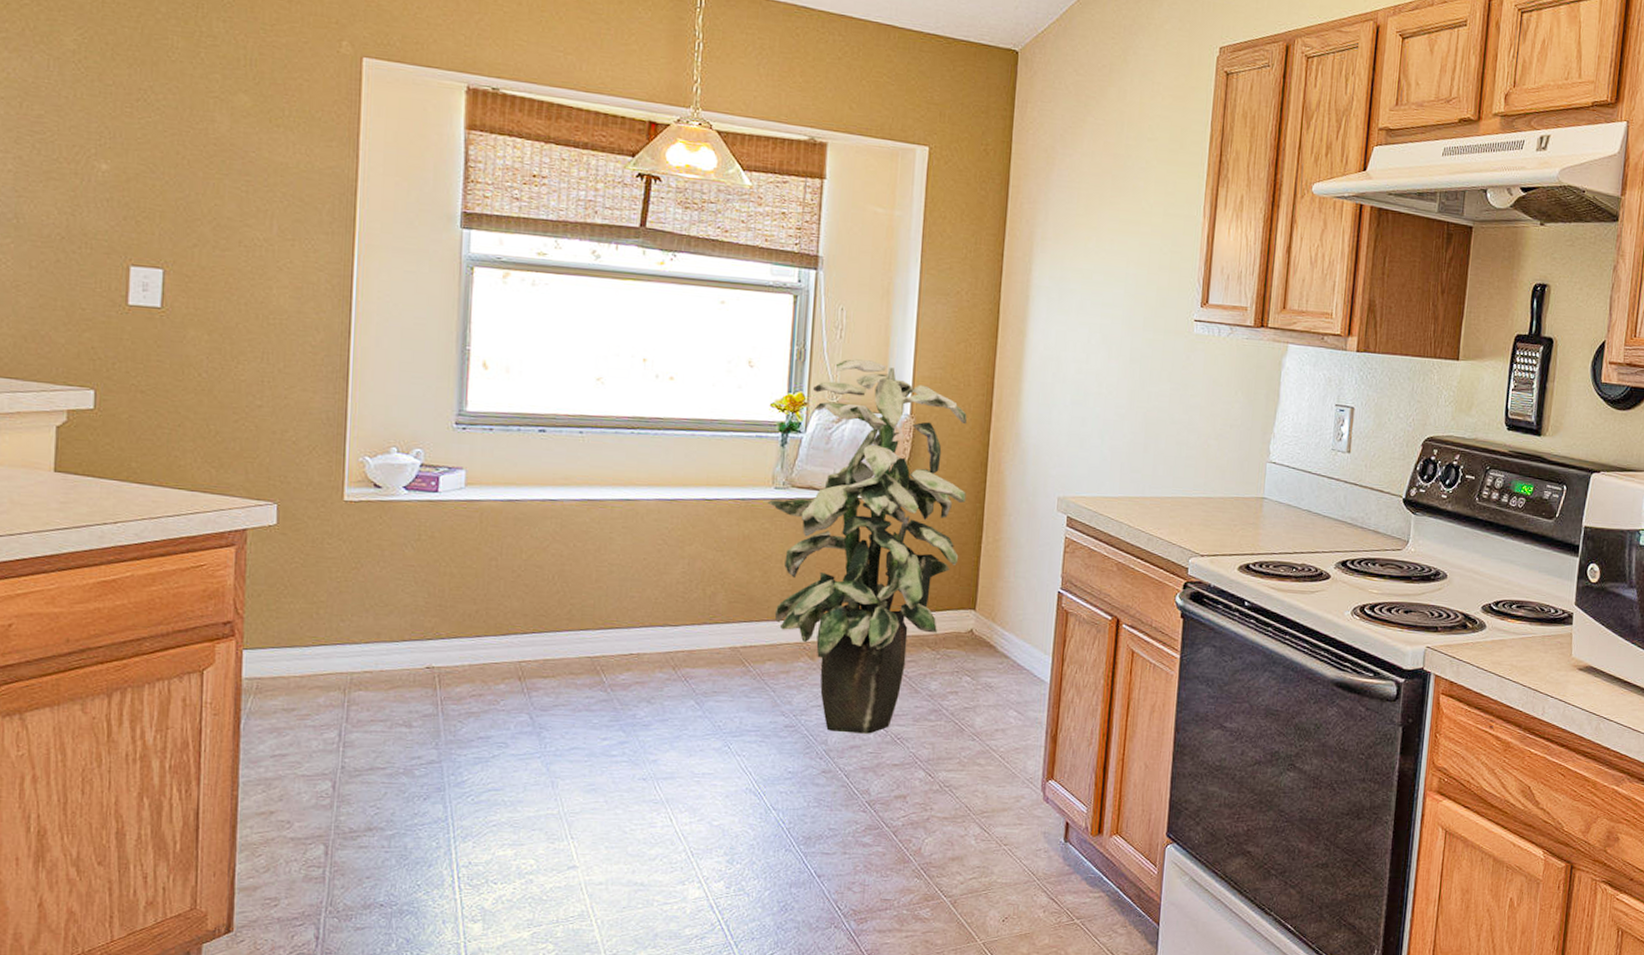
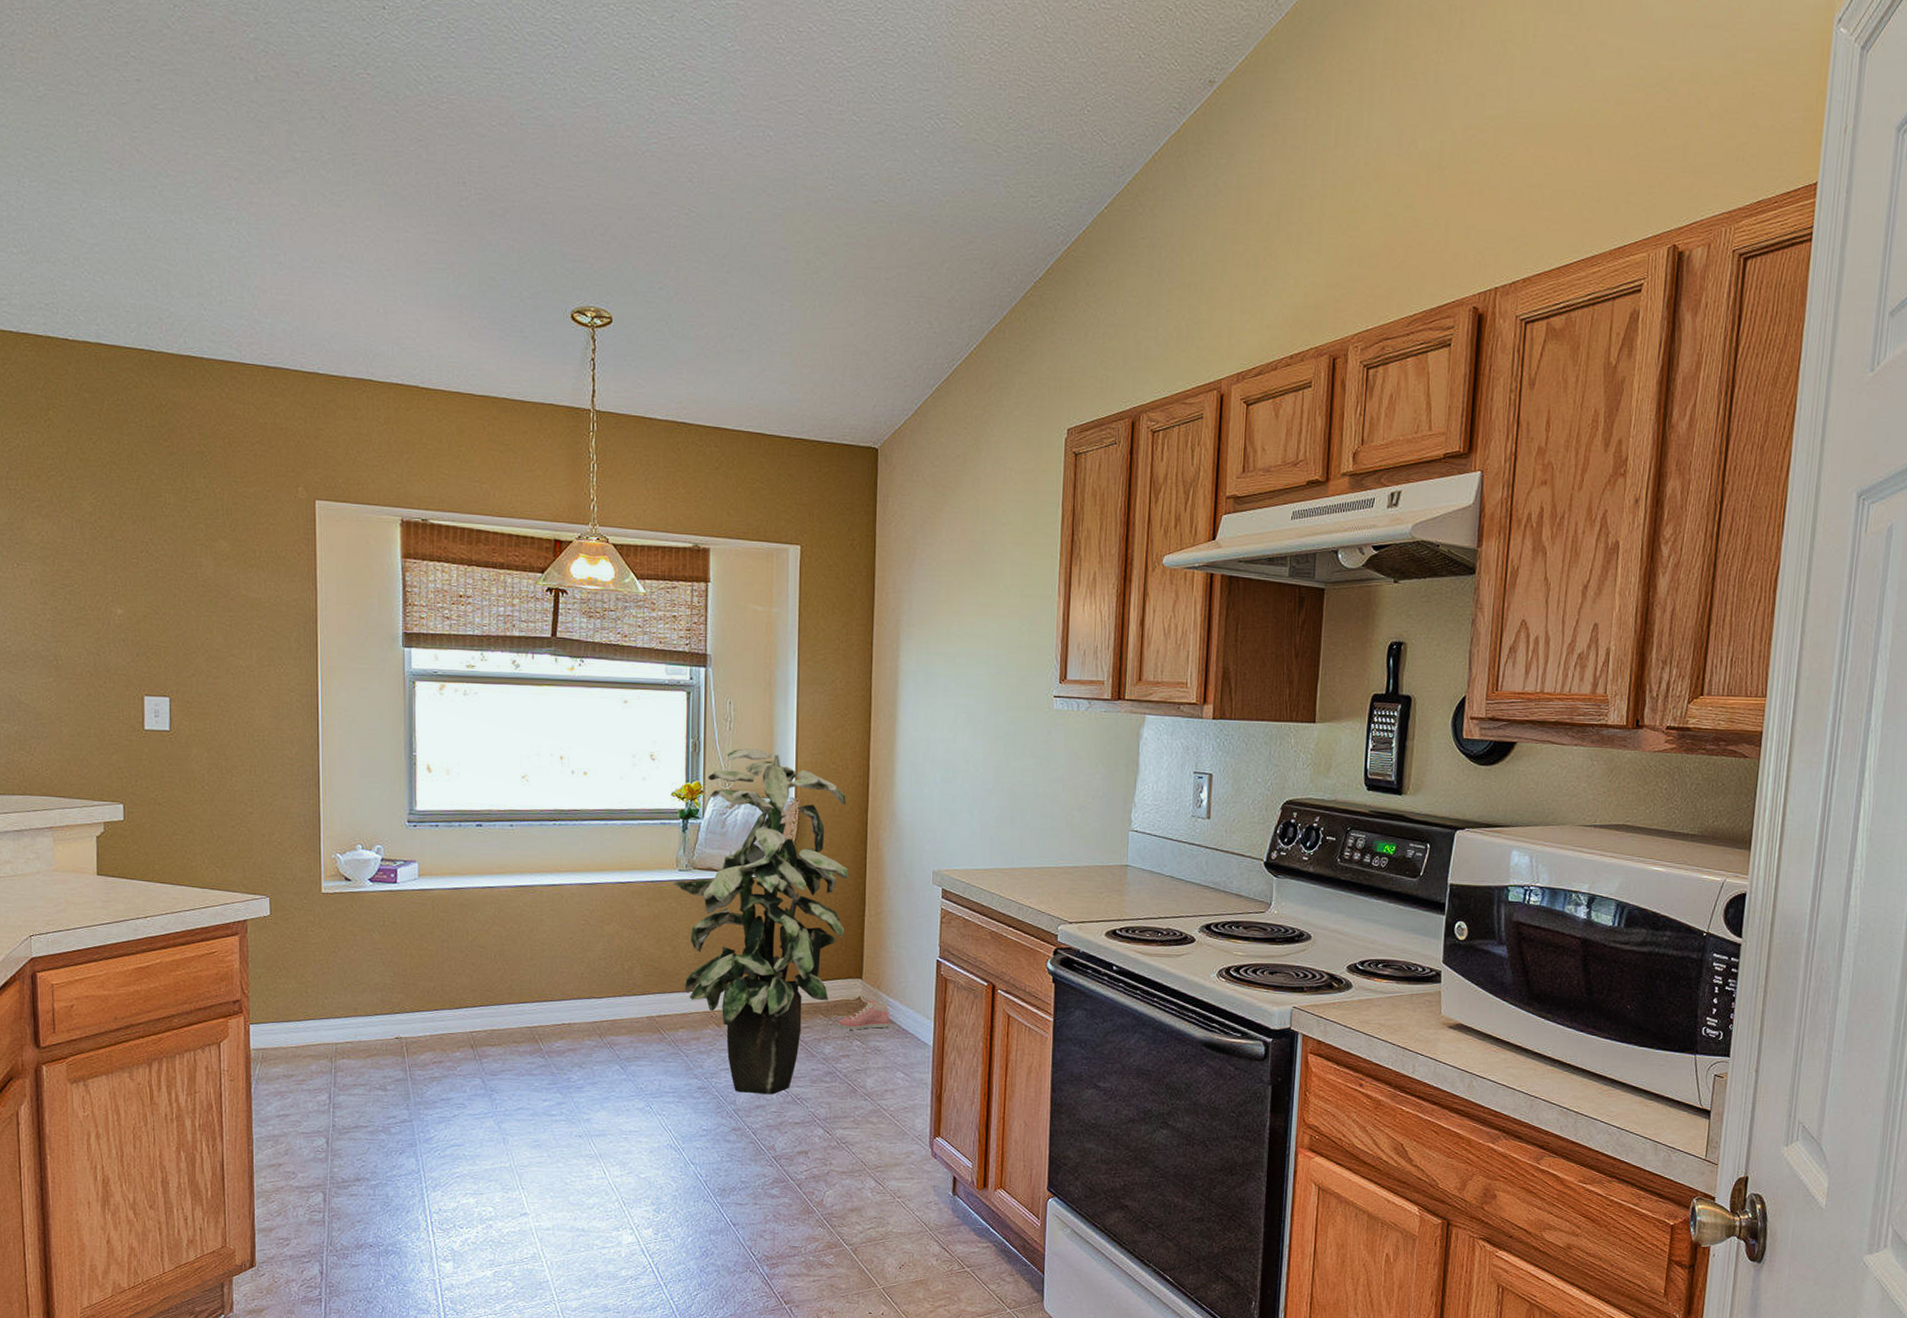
sneaker: none [946,633,1004,665] -> present [837,1001,889,1030]

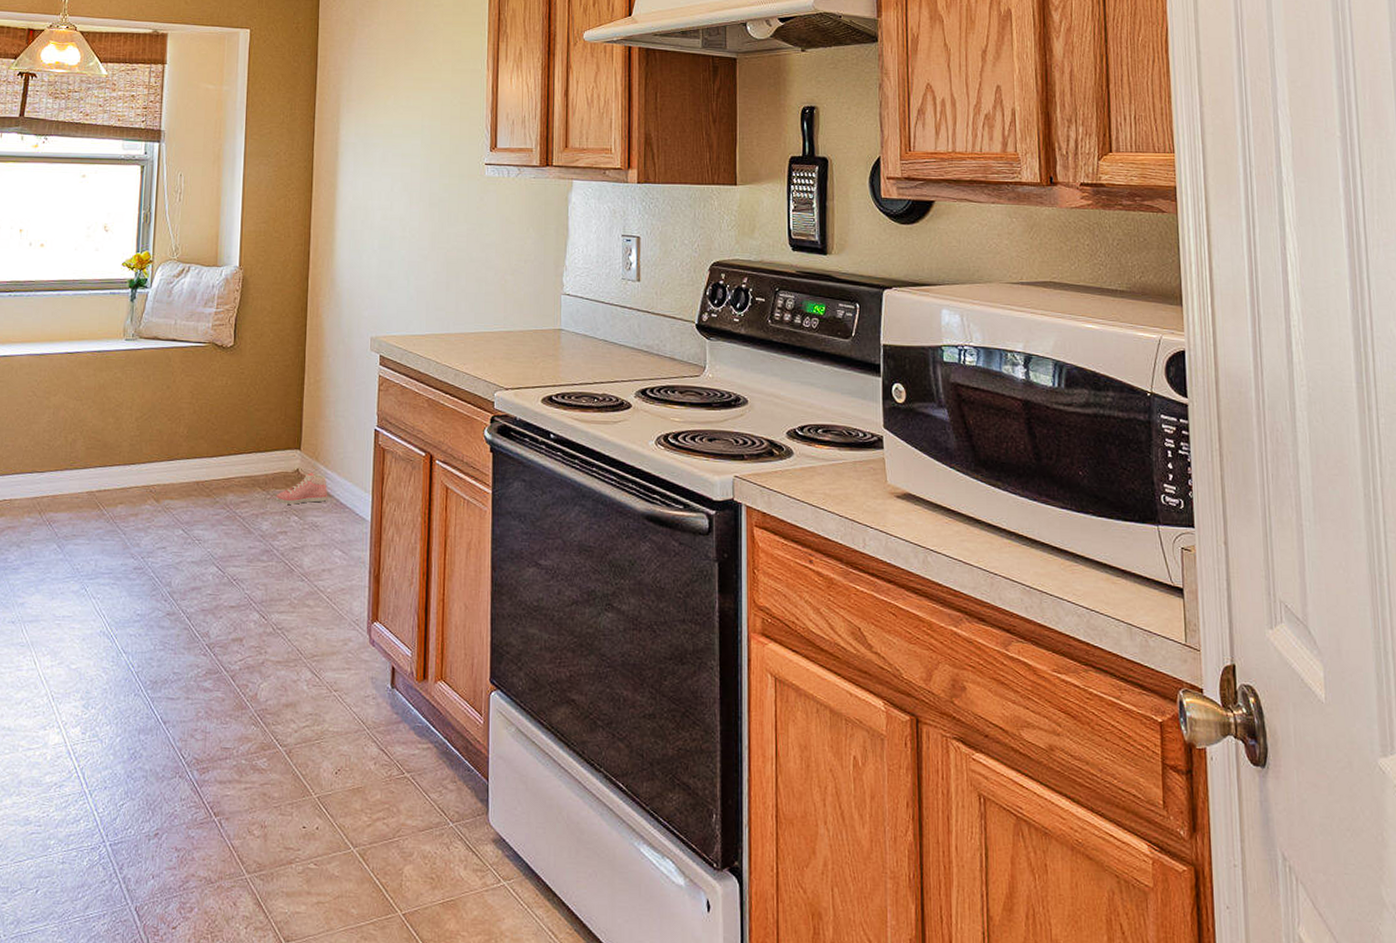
indoor plant: present [673,748,849,1095] -> none [119,219,289,575]

